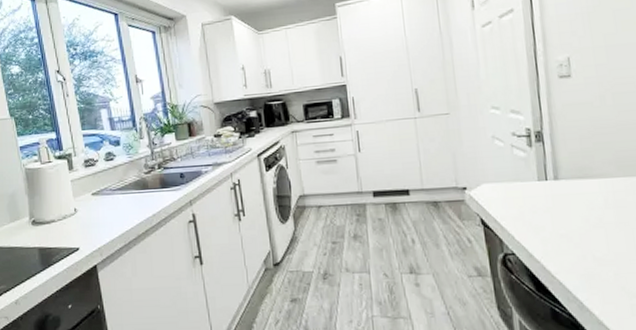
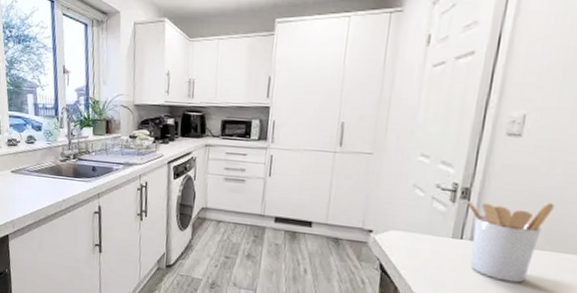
utensil holder: none [541,132,616,214] -> present [466,201,555,283]

